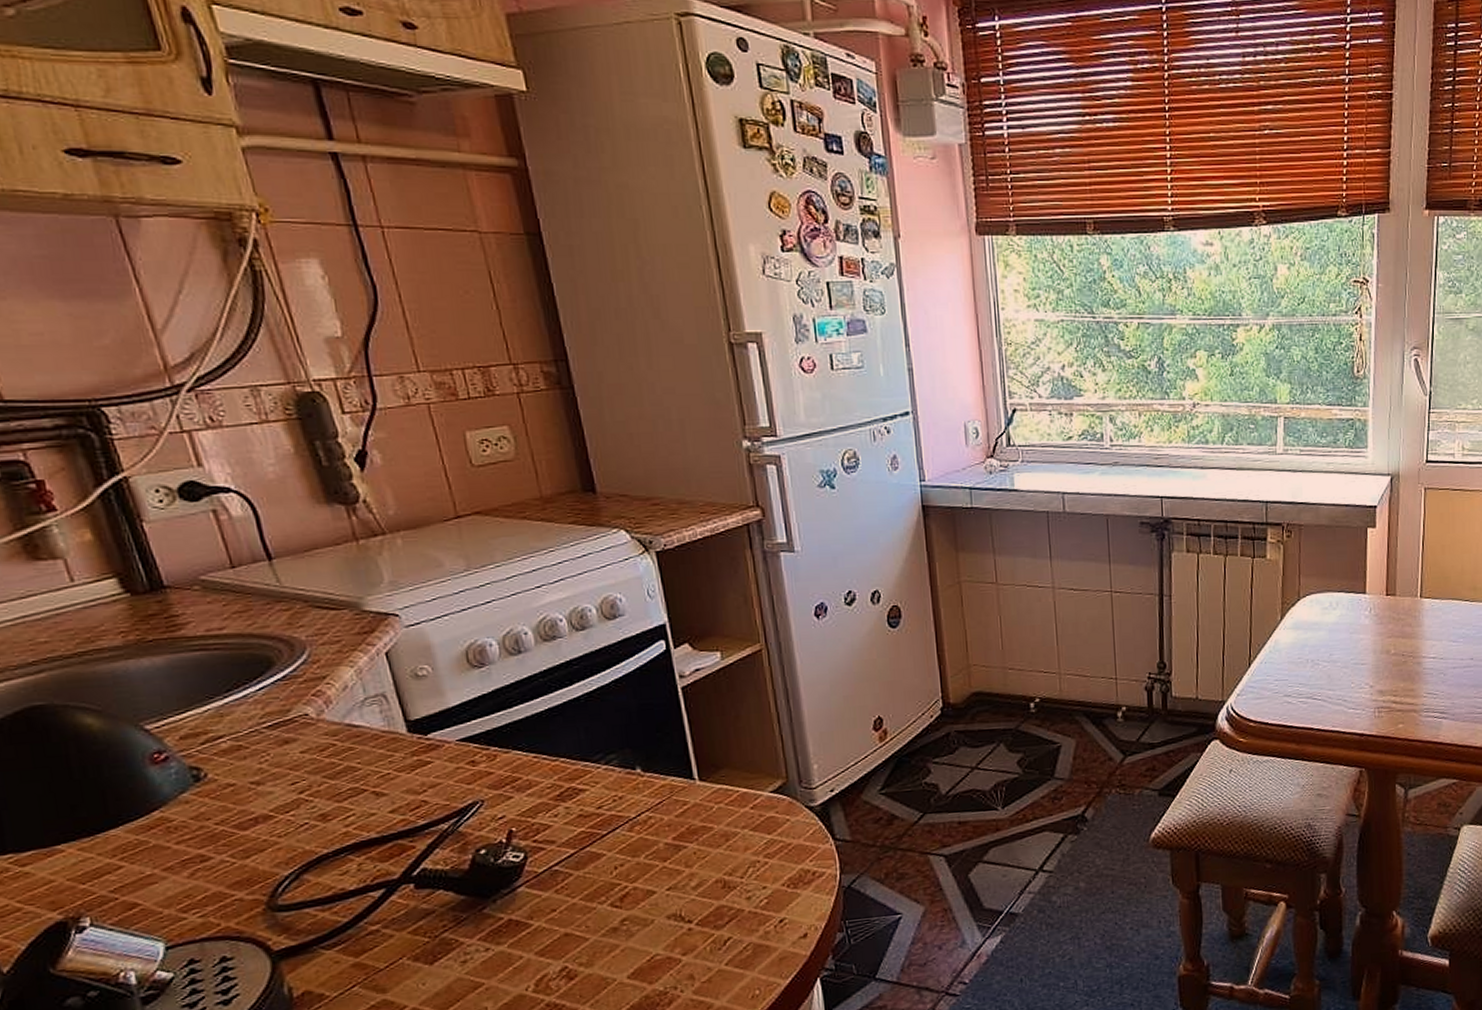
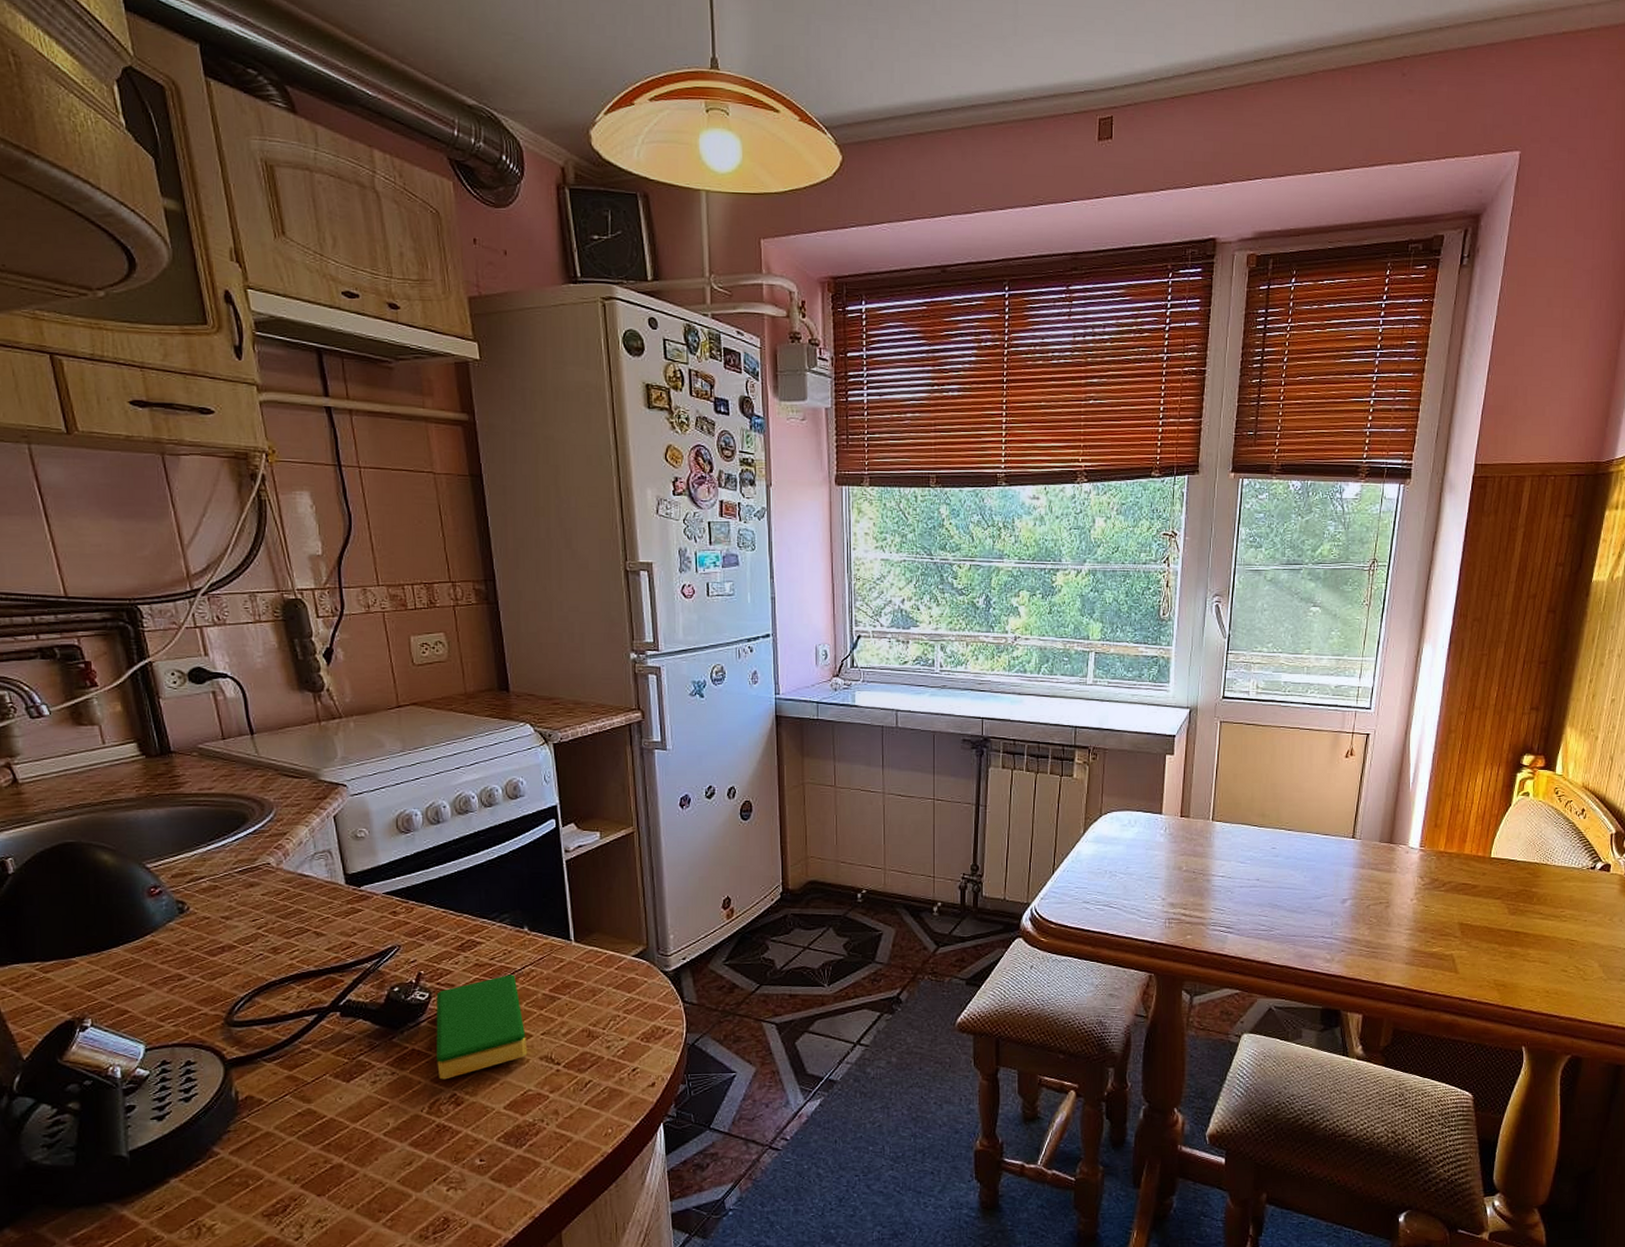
dish sponge: none [534,823,652,952] -> present [436,974,528,1080]

